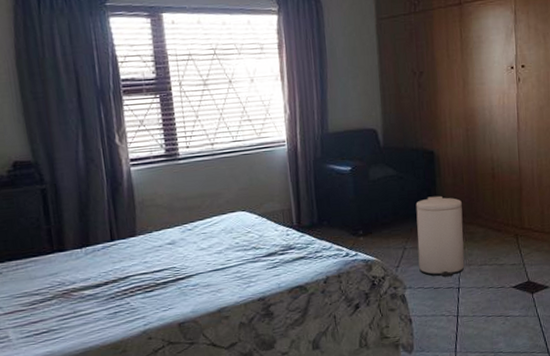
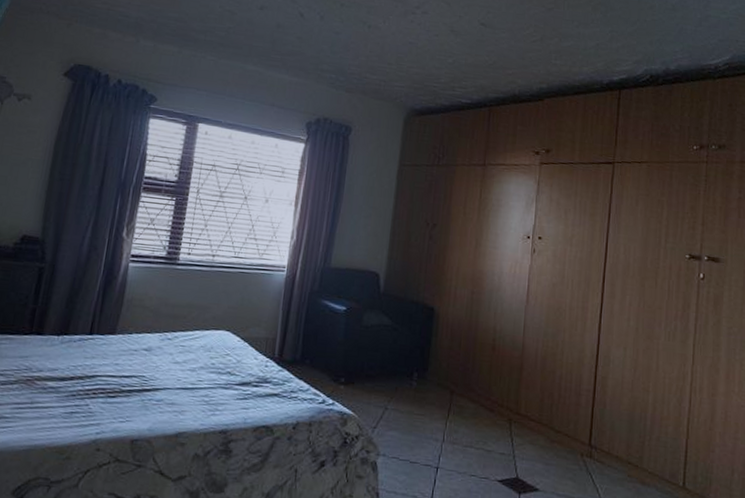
pedal bin: present [415,195,465,278] -> none [397,356,455,453]

